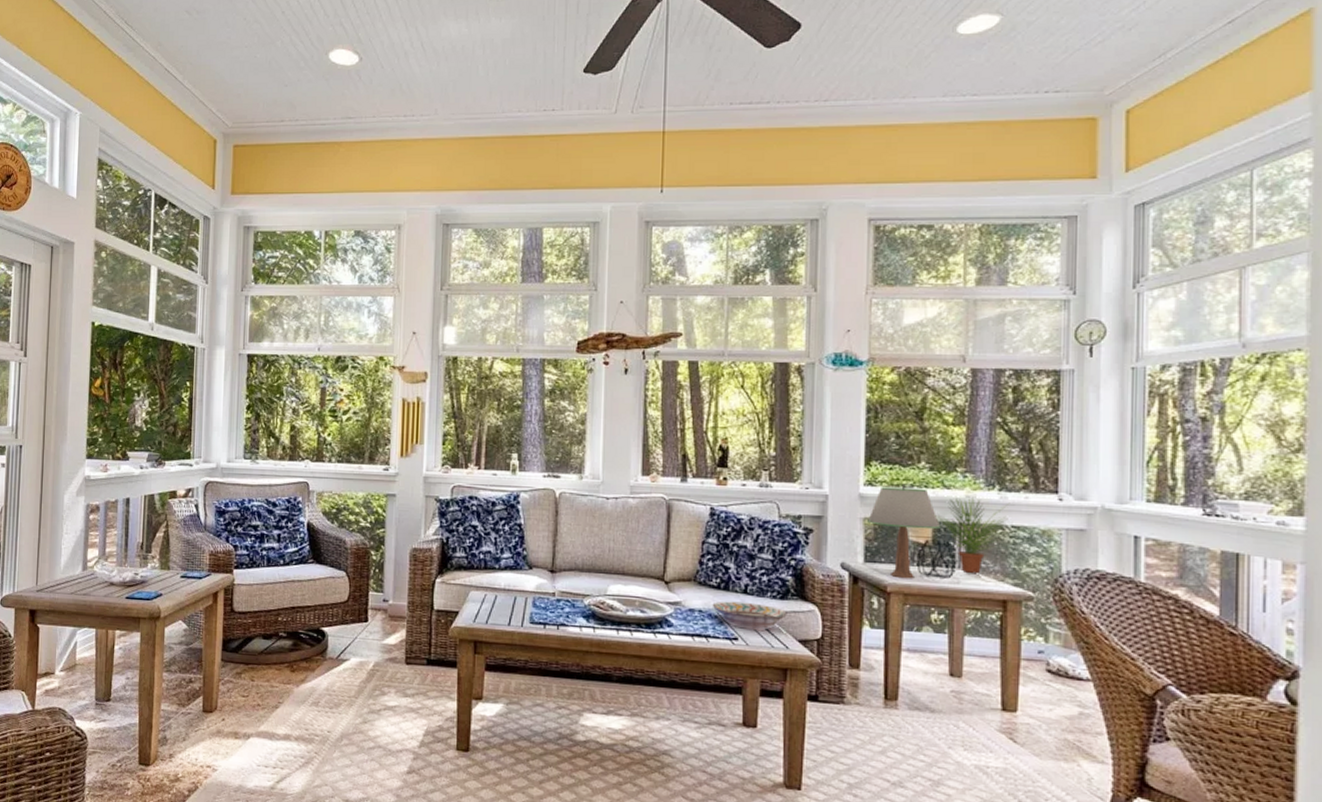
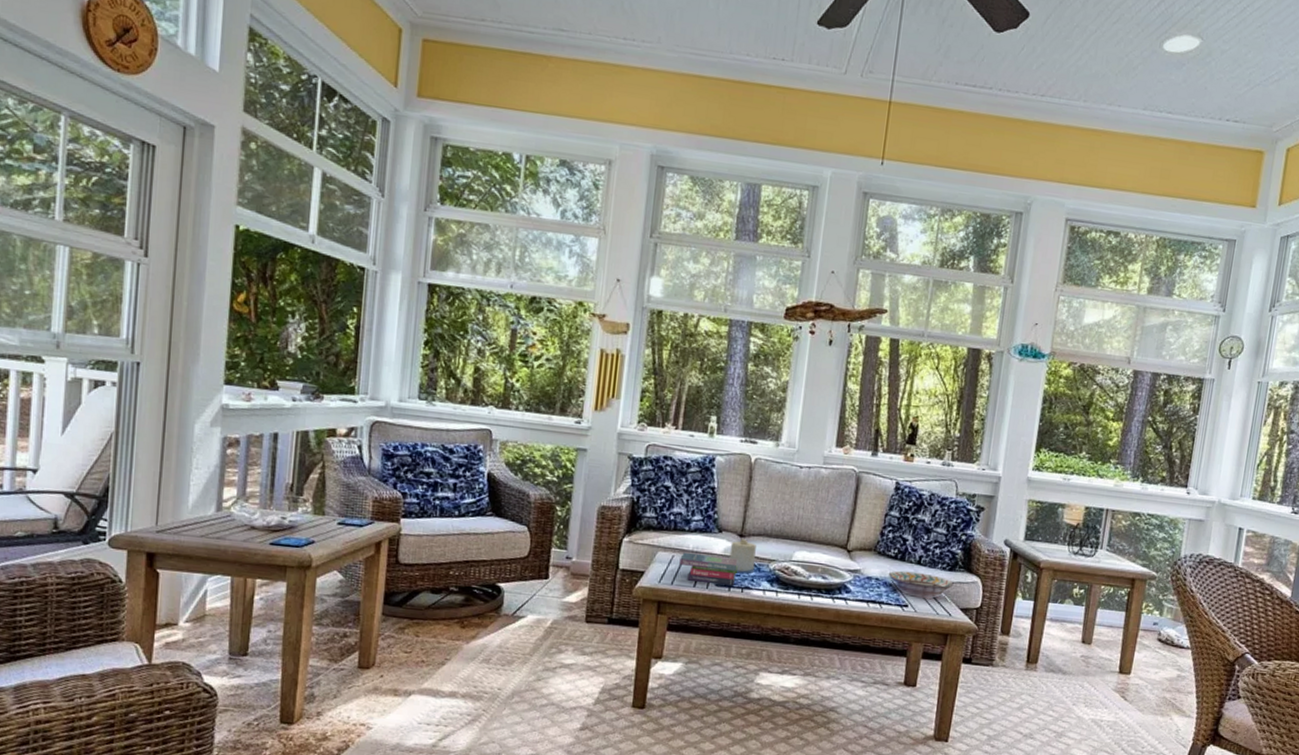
books: none [492,590,551,624] -> present [679,552,738,586]
candle: none [542,573,569,611] -> present [729,538,756,575]
table lamp: present [867,483,941,579] -> none [1031,470,1091,557]
potted plant: present [935,497,1010,574] -> none [1087,486,1149,555]

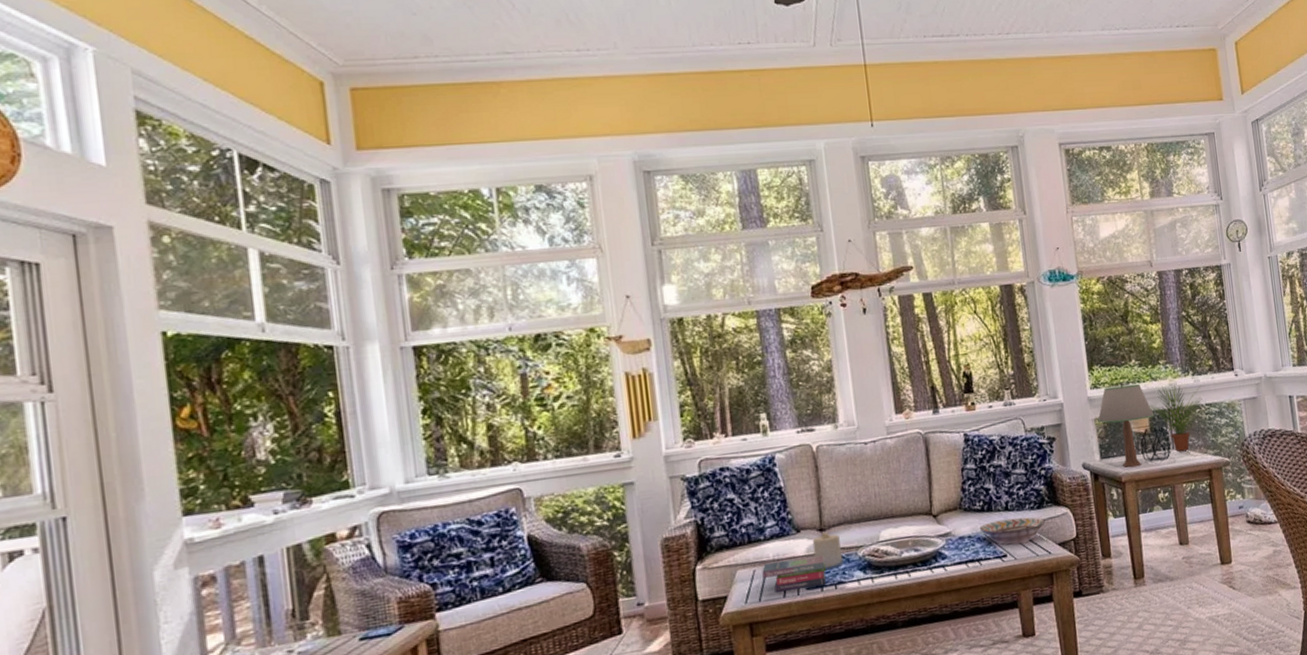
table lamp: none [1031,470,1091,557] -> present [1098,382,1155,468]
potted plant: none [1087,486,1149,555] -> present [1149,384,1203,452]

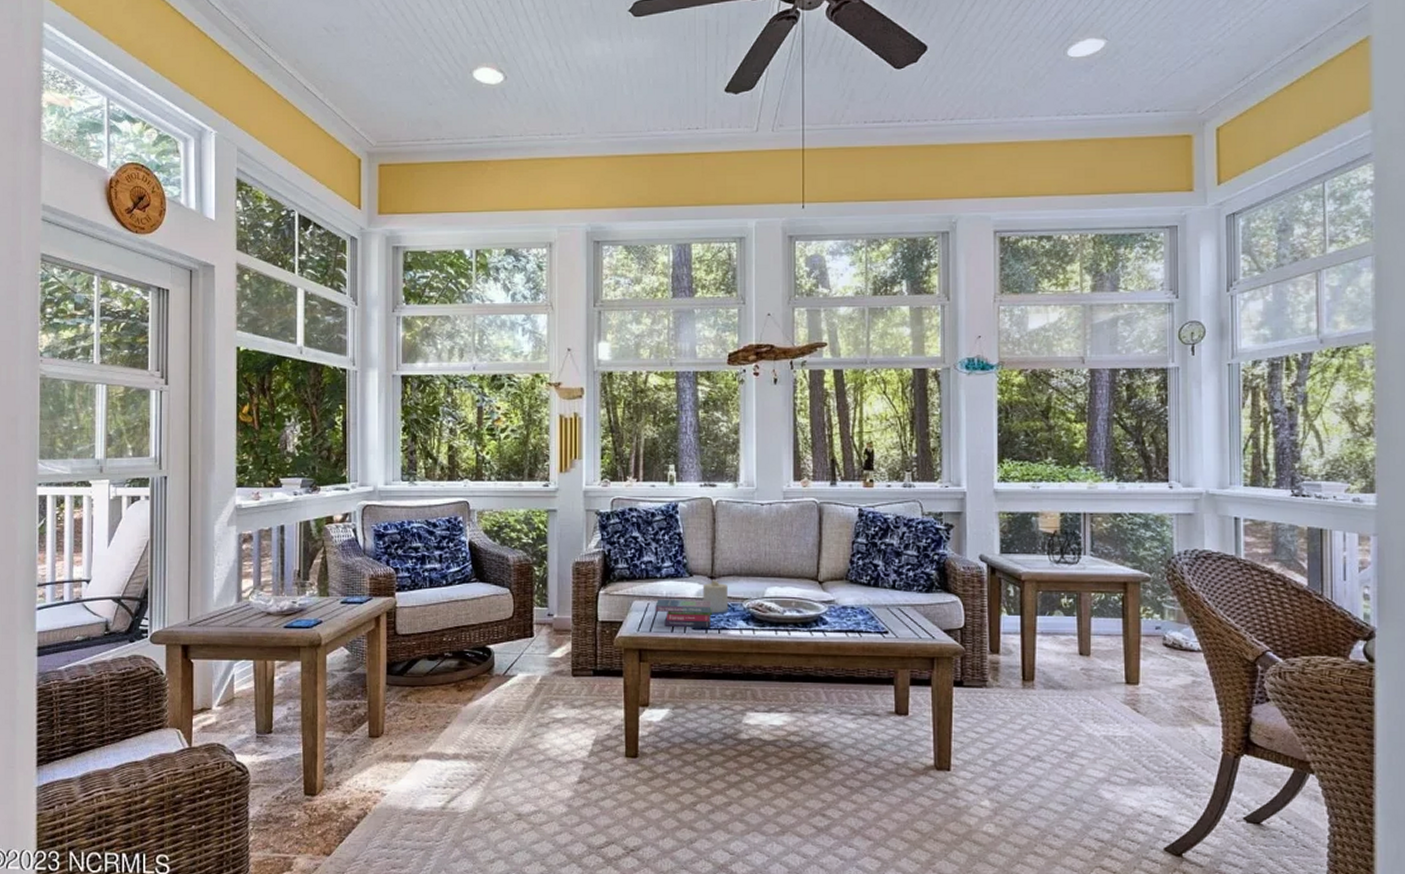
decorative bowl: present [979,517,1045,546] -> none [863,597,932,624]
table lamp: present [1098,382,1155,468] -> none [1002,478,1067,567]
potted plant: present [1149,384,1203,452] -> none [1062,489,1127,560]

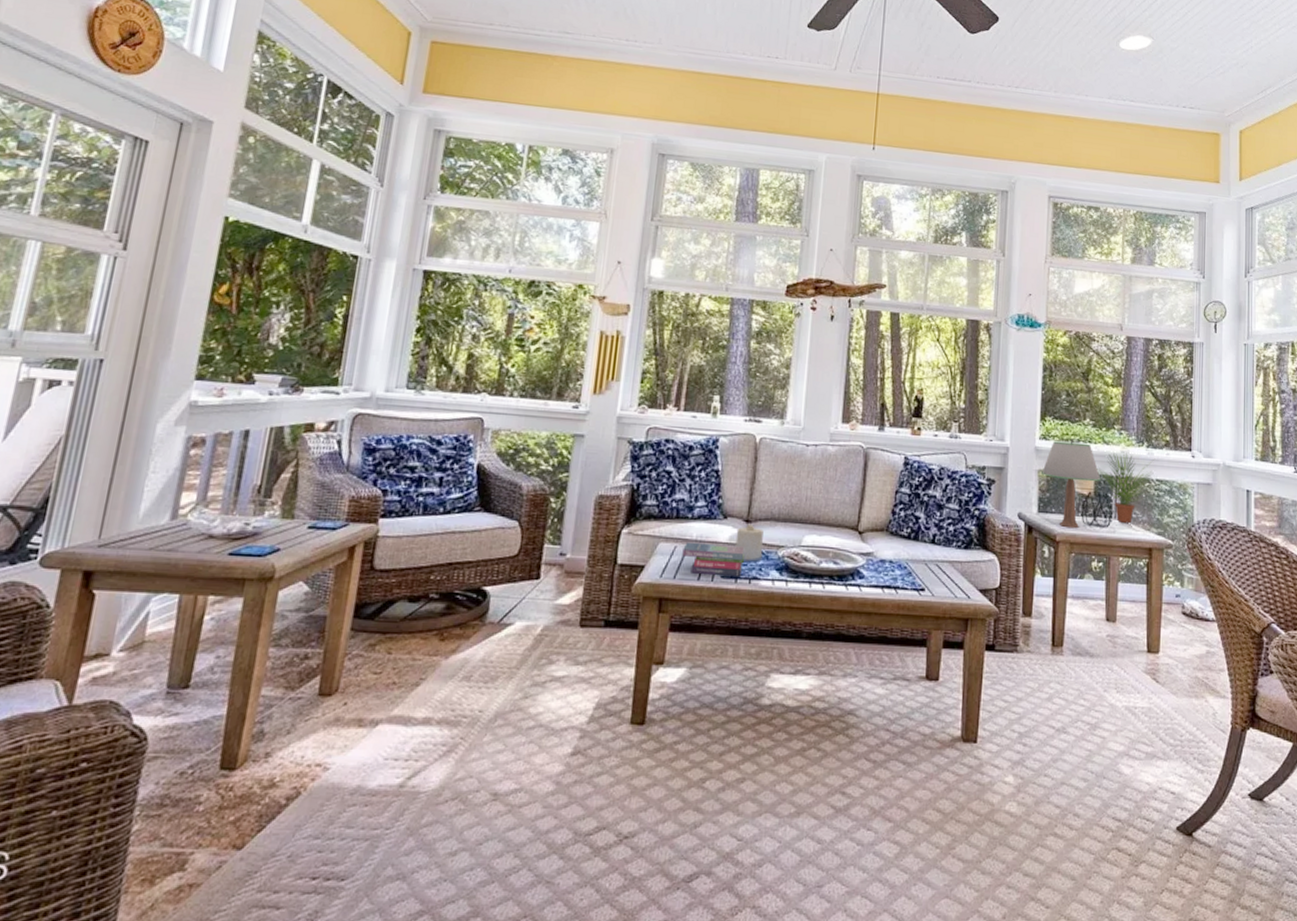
table lamp: none [1002,478,1067,567] -> present [1041,438,1101,529]
potted plant: none [1062,489,1127,560] -> present [1096,452,1155,524]

